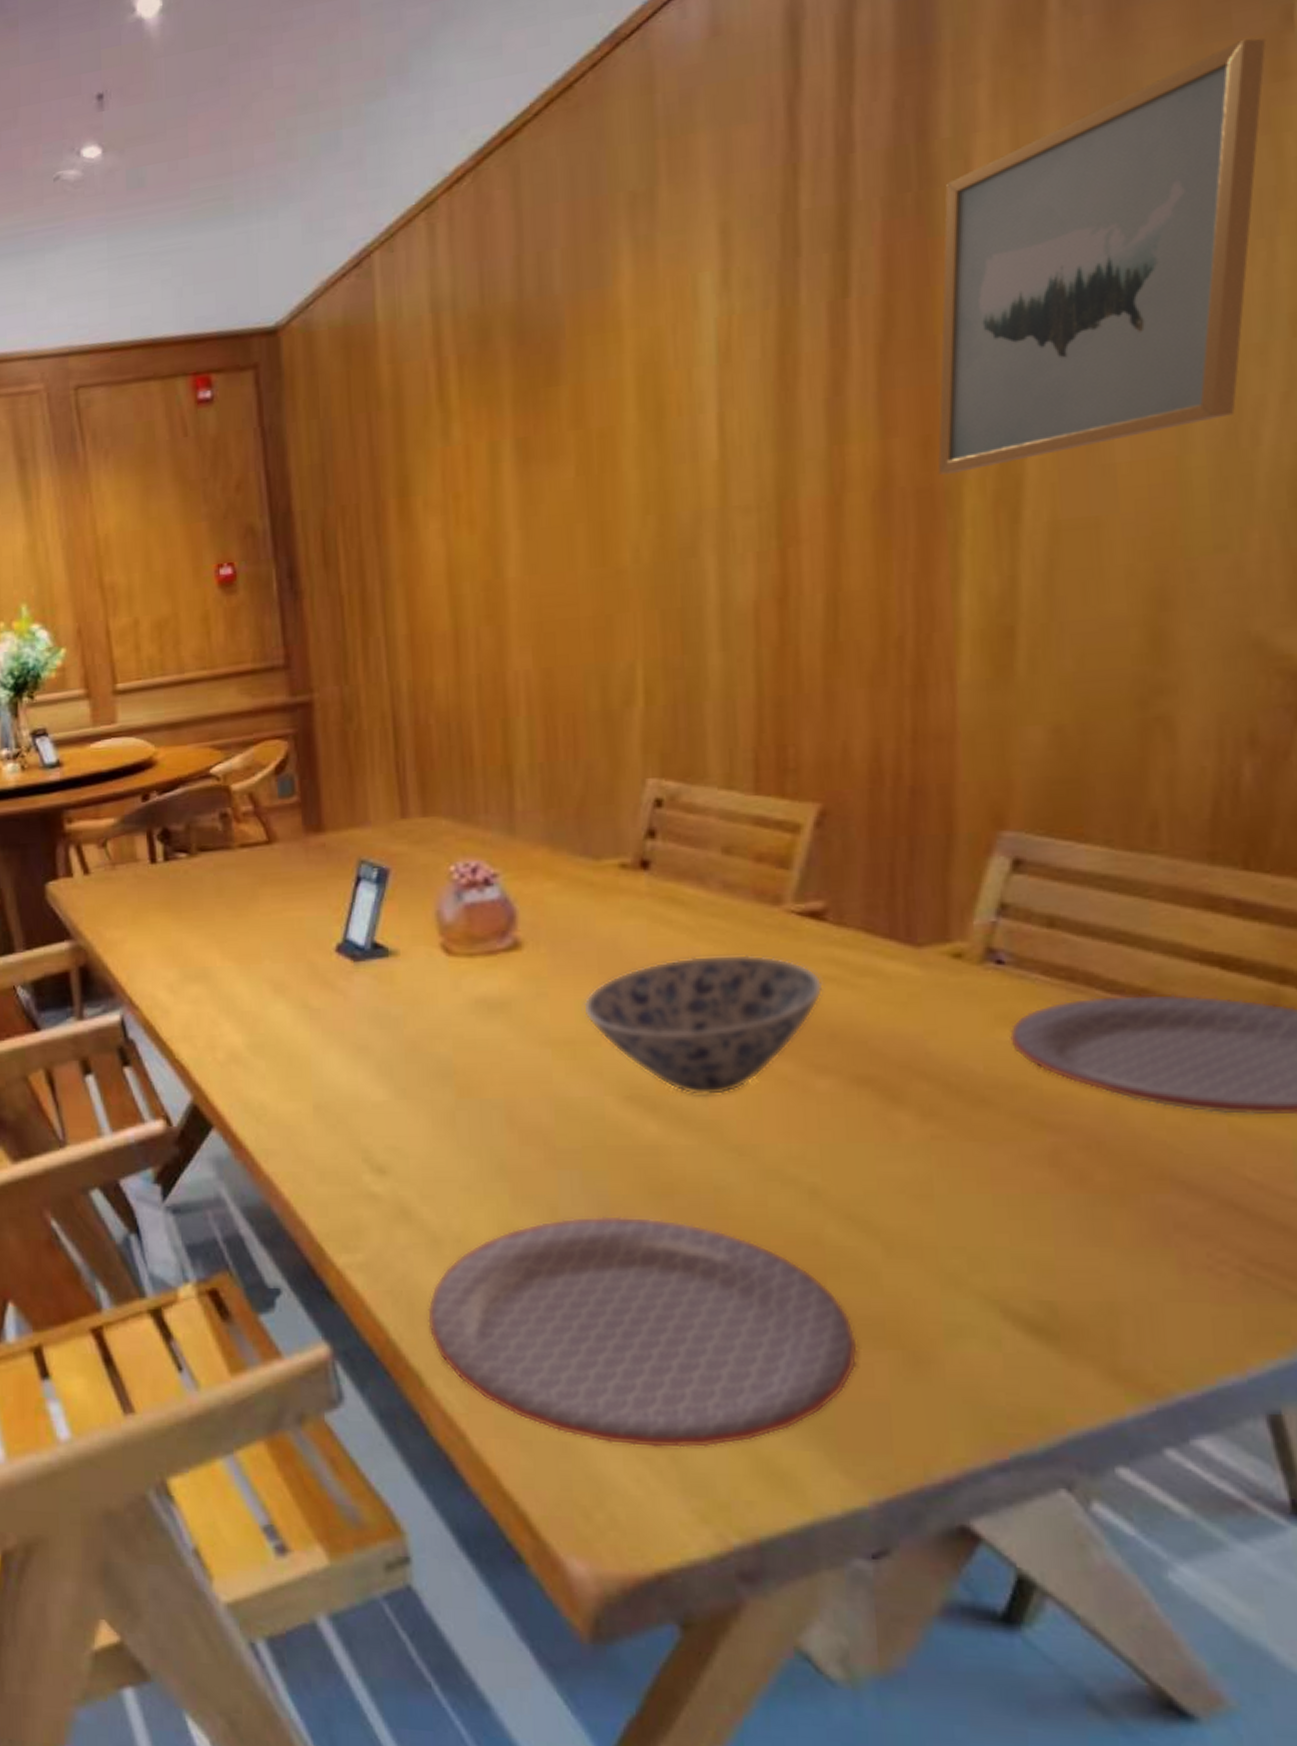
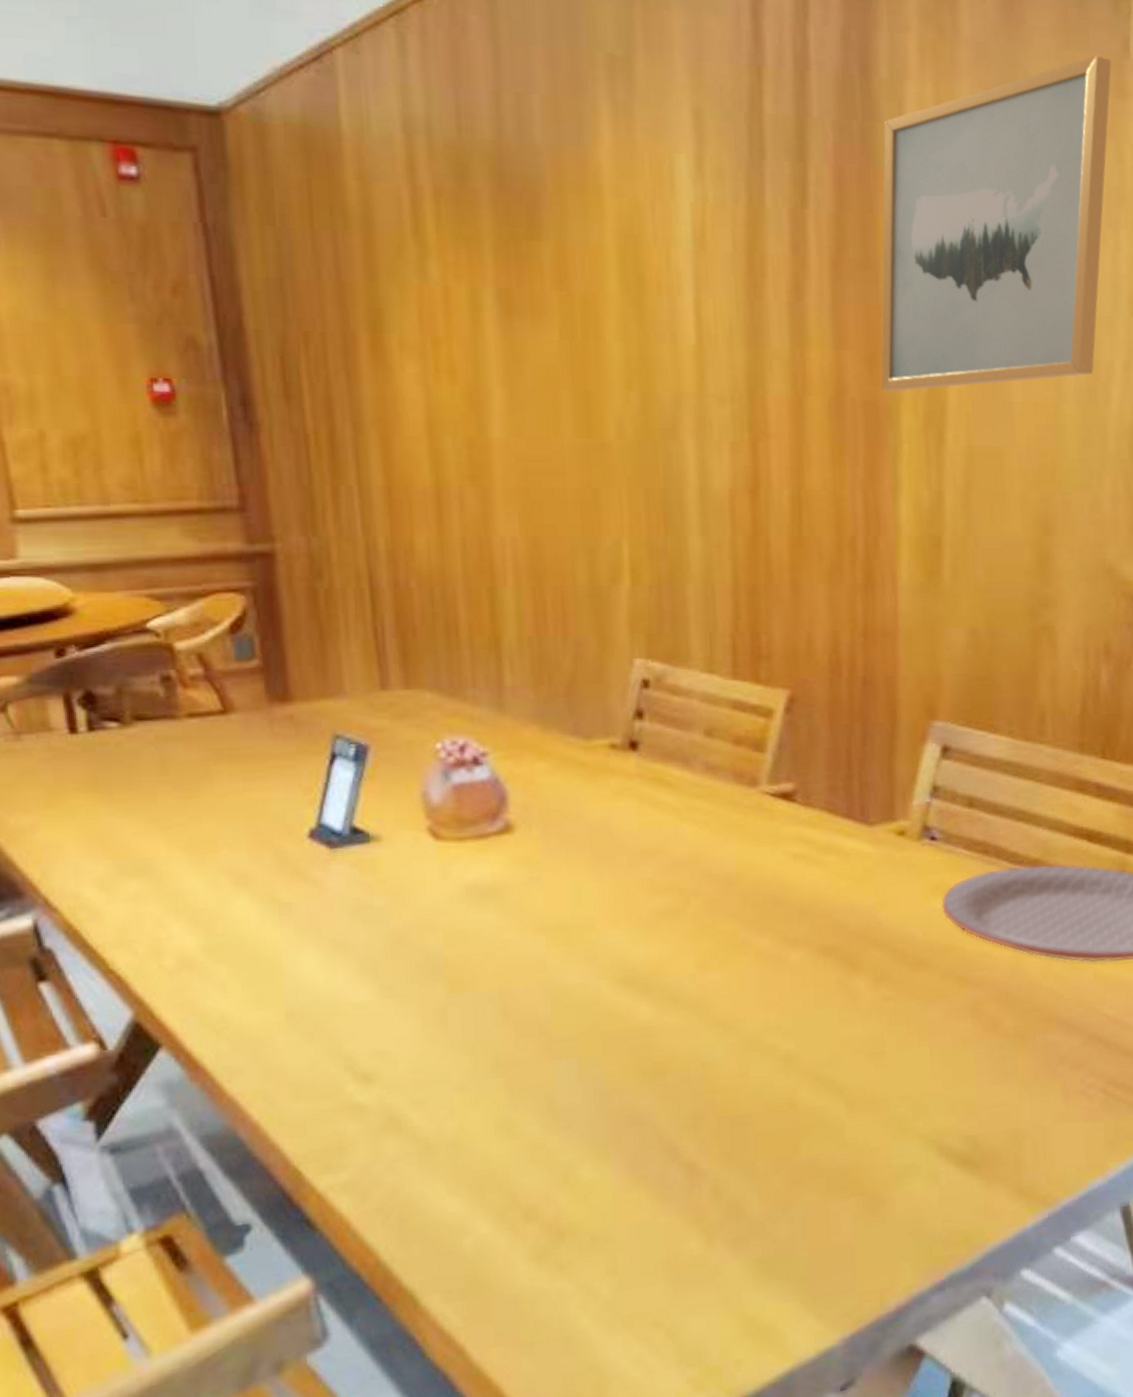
plate: present [427,1216,858,1449] -> none [421,1099,827,1331]
bowl: present [582,954,824,1096] -> none [576,834,794,975]

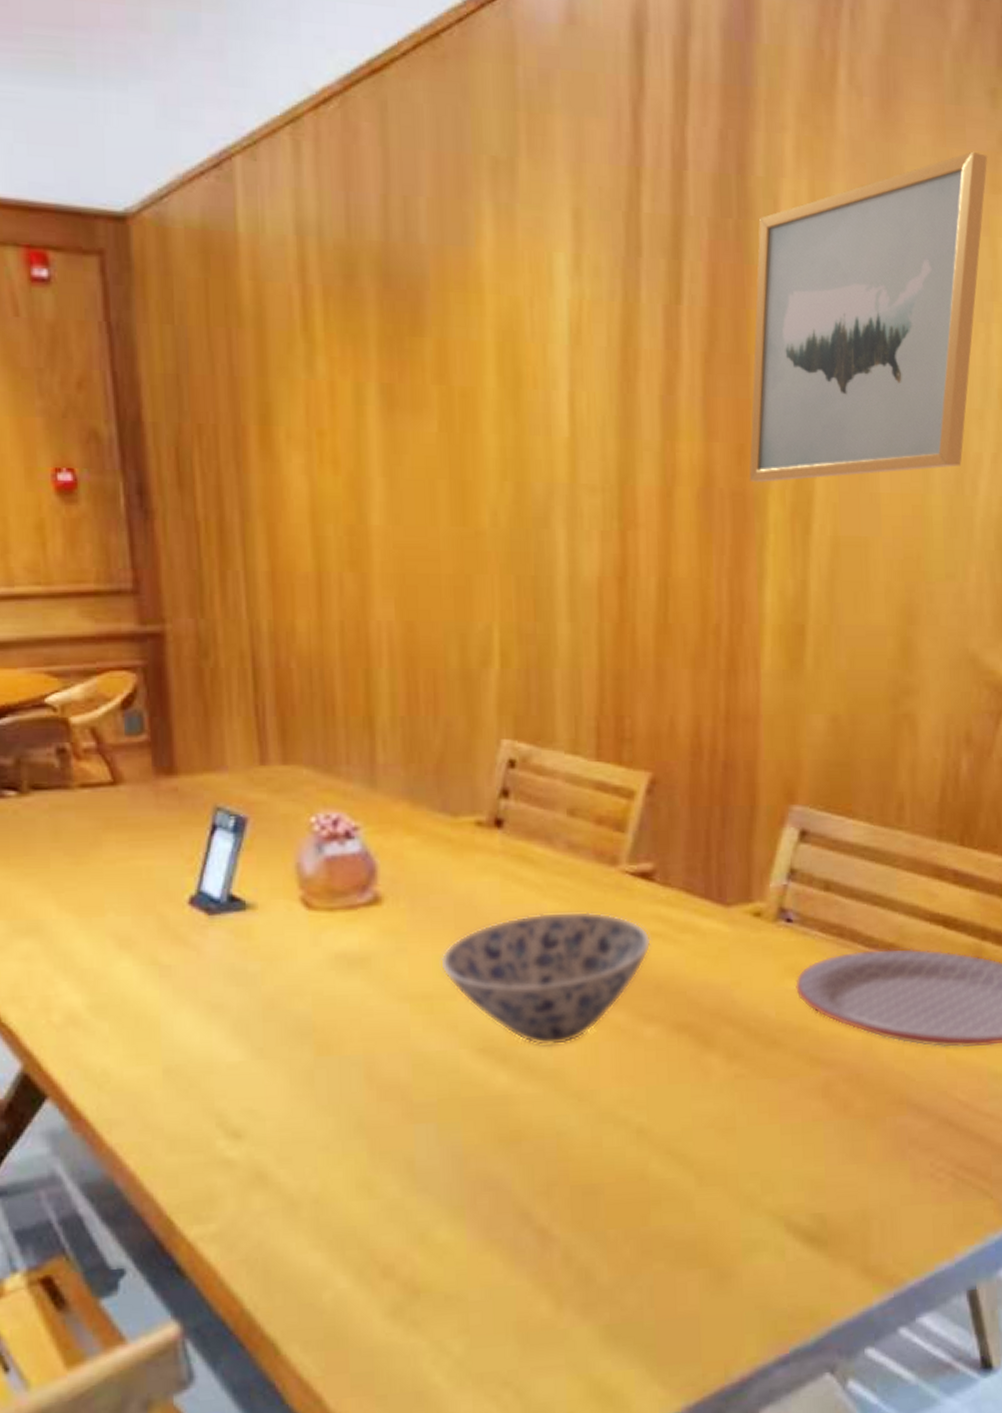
bowl: none [576,834,794,975] -> present [439,911,651,1046]

